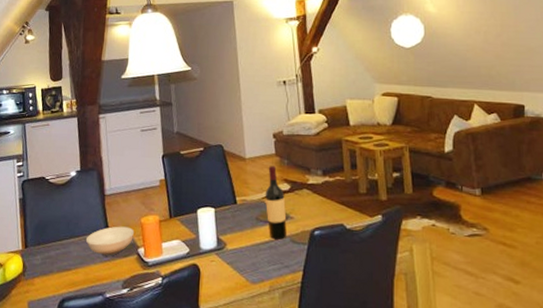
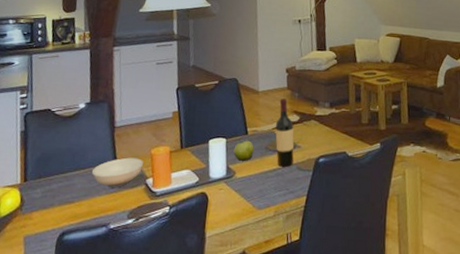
fruit: none [223,210,244,232] -> present [233,140,254,161]

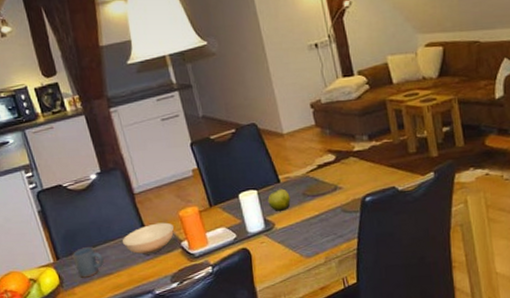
mug: none [40,172,70,203] -> present [72,247,104,278]
wine bottle: present [275,99,294,167] -> none [309,138,337,212]

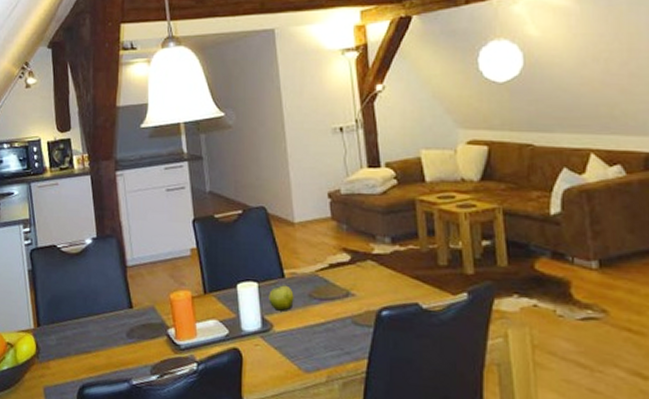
mug: present [72,247,104,278] -> none [53,317,84,352]
bowl: present [122,222,175,255] -> none [106,302,163,337]

